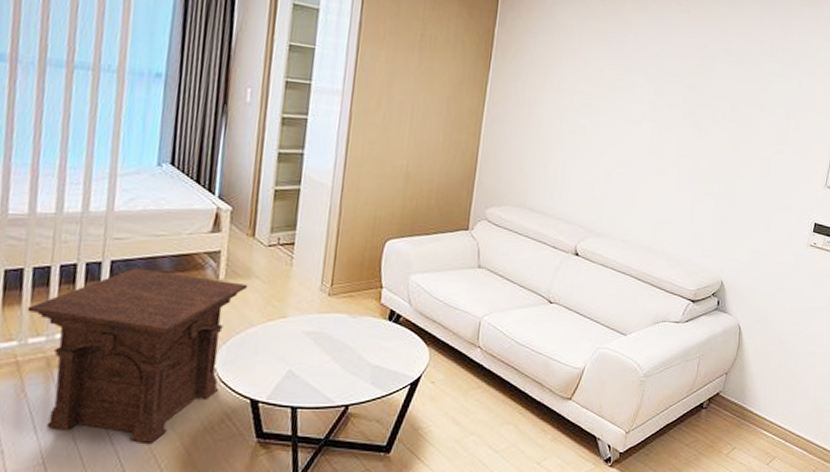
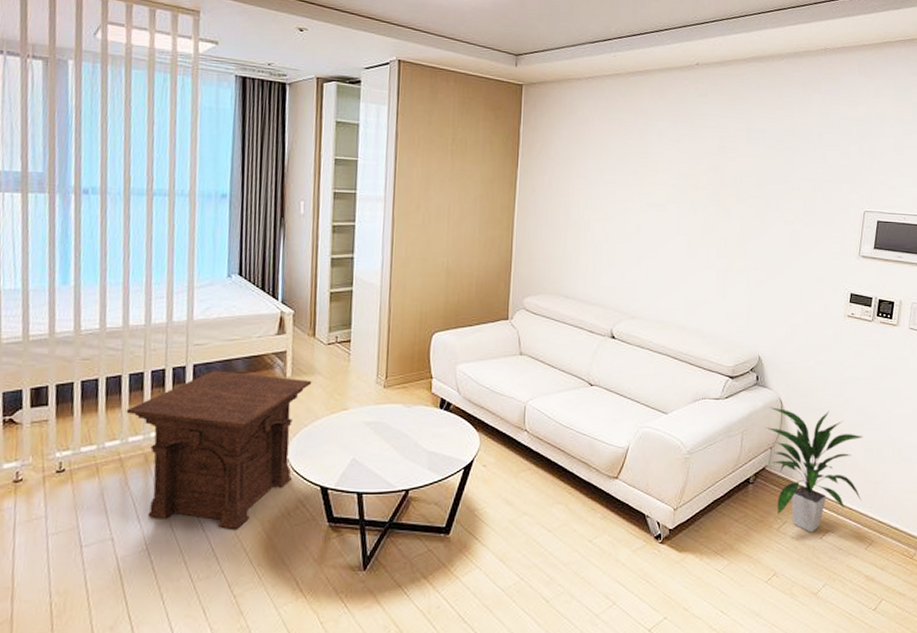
indoor plant: none [723,332,816,459] -> present [766,407,864,533]

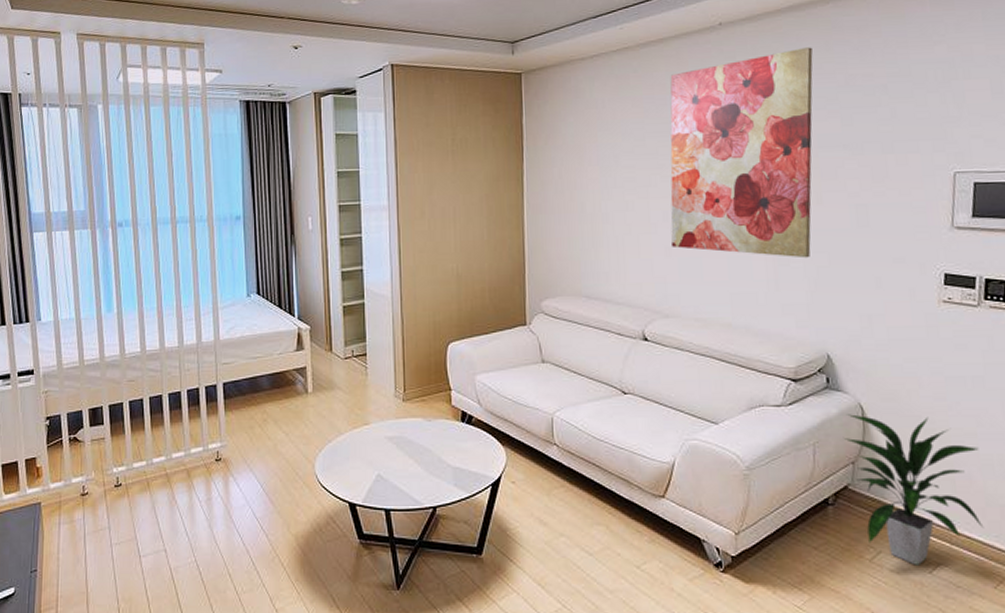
side table: present [126,370,312,529] -> none [168,388,333,544]
wall art: none [642,94,768,274] -> present [670,47,813,258]

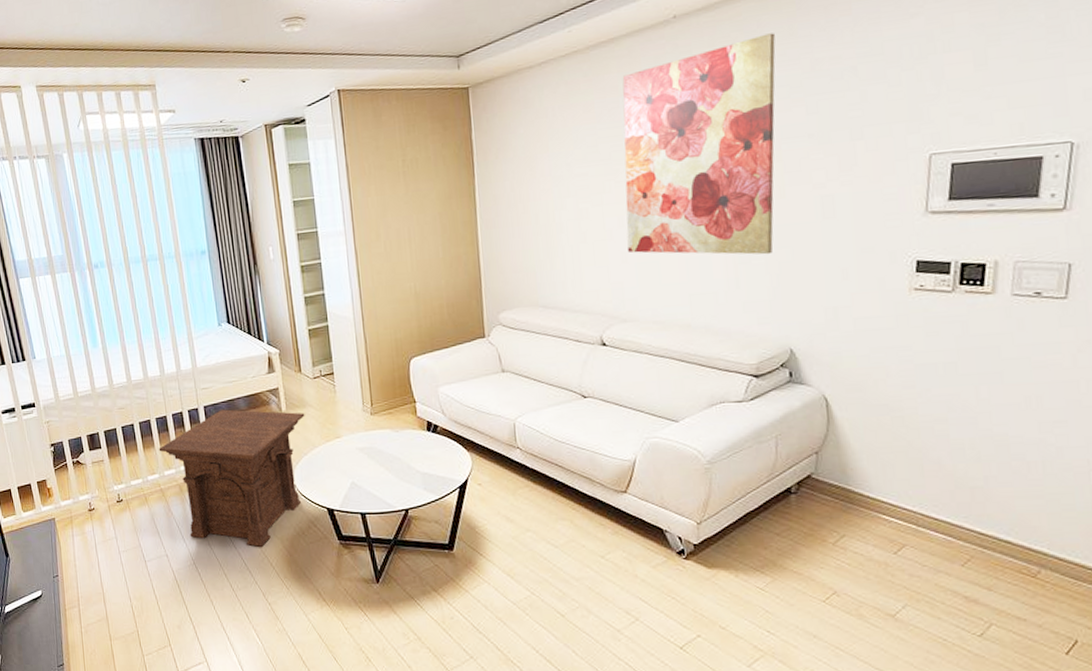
side table: none [168,388,333,544] -> present [158,409,305,547]
indoor plant: present [844,414,985,566] -> none [808,405,953,547]

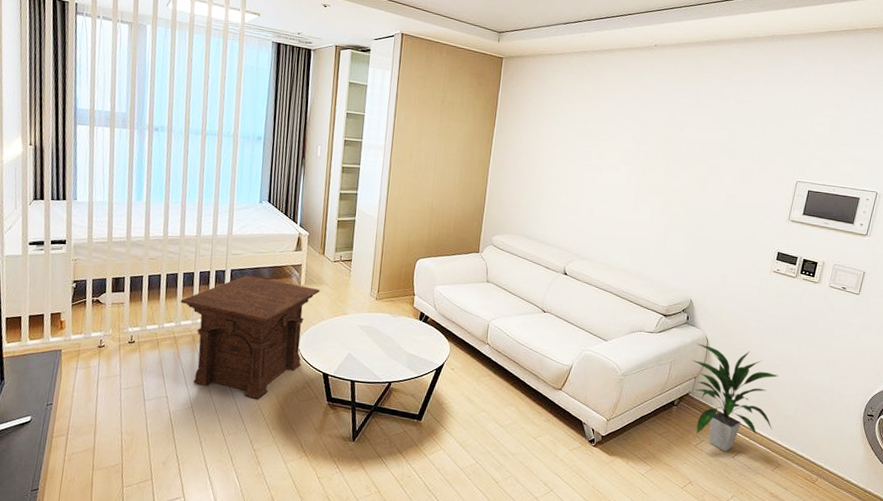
wall art: present [622,33,776,255] -> none [595,73,717,229]
indoor plant: none [808,405,953,547] -> present [692,343,779,452]

